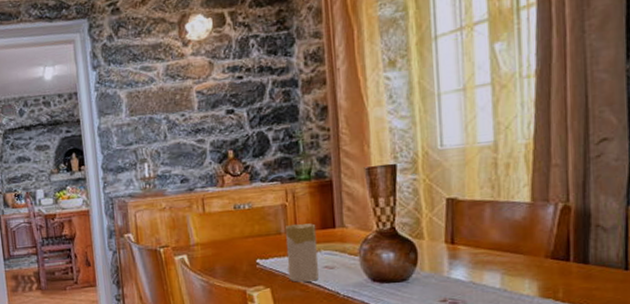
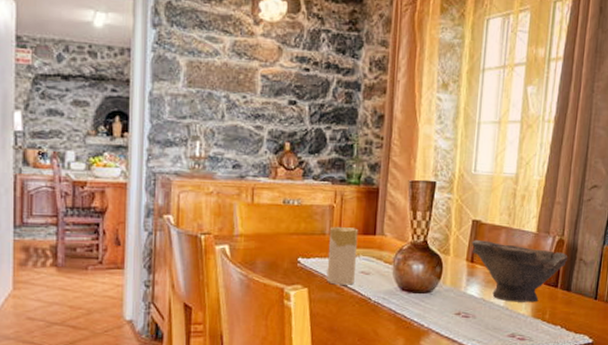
bowl: none [448,218,579,283] -> present [471,240,568,303]

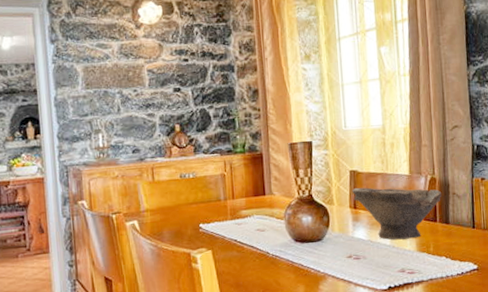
candle: present [326,226,359,285] -> none [224,191,252,244]

